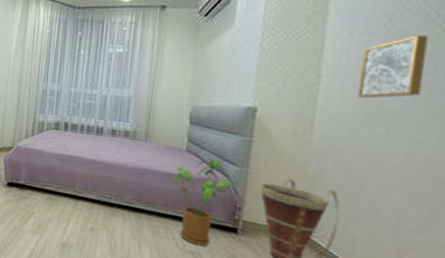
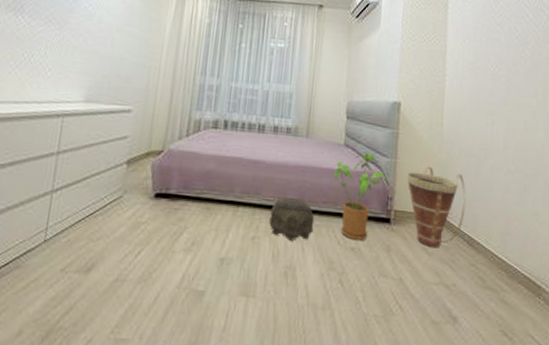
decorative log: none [107,195,152,237] -> present [269,196,315,241]
wall art: present [357,35,429,99] -> none [471,44,511,94]

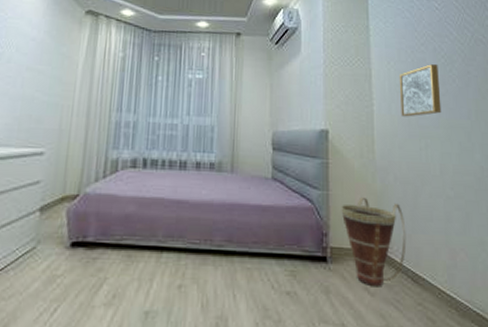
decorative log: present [269,196,315,241] -> none [196,238,245,287]
house plant: present [334,152,389,241] -> none [263,186,322,284]
wall art: none [471,44,511,94] -> present [399,64,442,117]

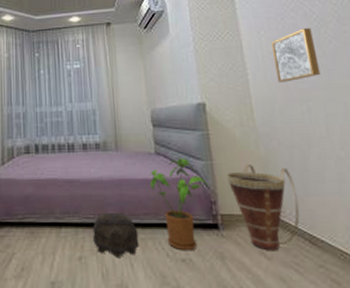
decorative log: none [196,238,245,287] -> present [93,212,139,257]
house plant: none [263,186,322,284] -> present [150,158,209,251]

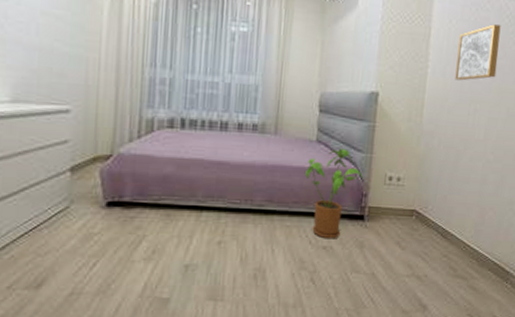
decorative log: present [93,212,139,257] -> none [236,198,285,243]
basket: present [226,164,300,251] -> none [382,160,443,242]

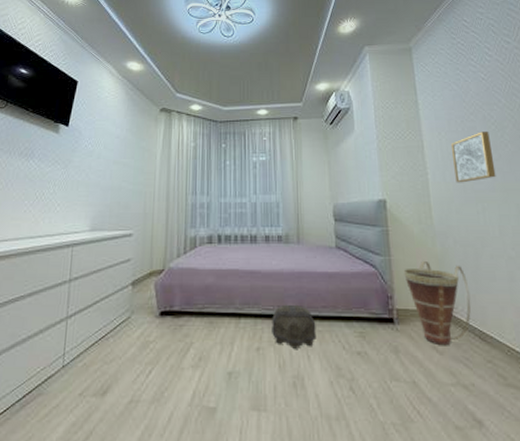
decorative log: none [236,198,285,243] -> present [272,304,317,349]
house plant: present [305,148,364,239] -> none [330,253,386,344]
basket: none [382,160,443,242] -> present [403,260,471,346]

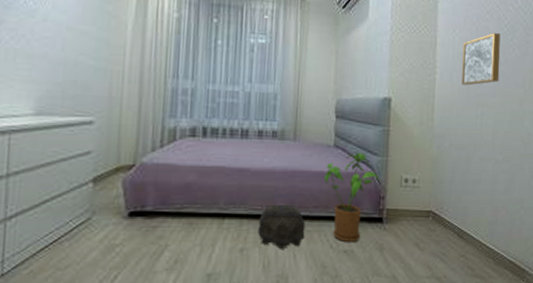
house plant: none [330,253,386,344] -> present [324,152,381,243]
basket: present [403,260,471,346] -> none [398,162,457,243]

